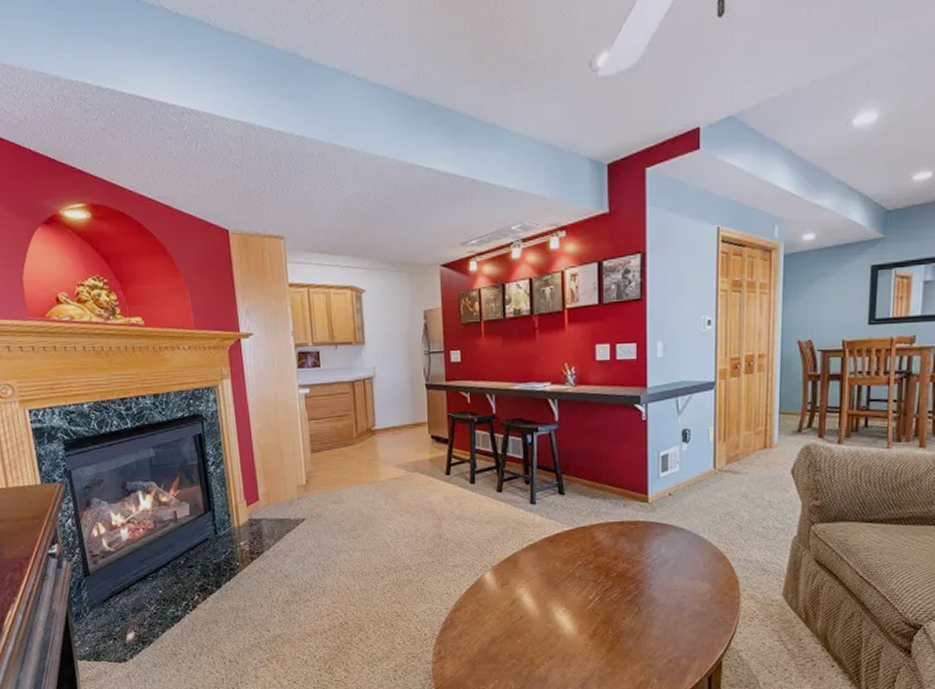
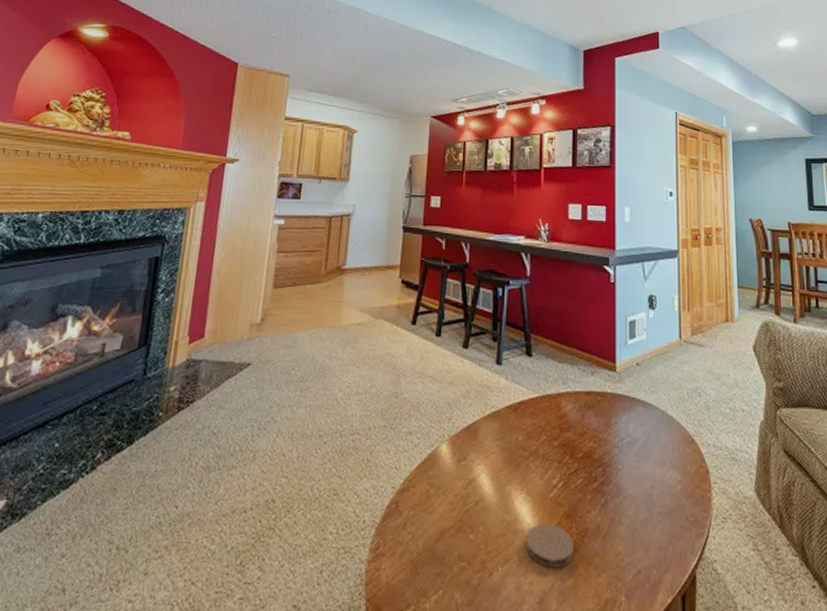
coaster: none [567,628,610,661] -> present [526,523,574,568]

